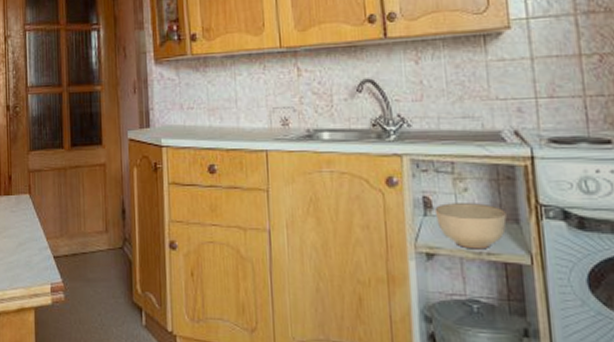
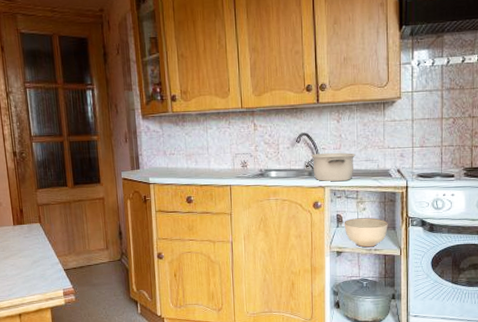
cooking pot: none [380,106,446,148] -> present [311,153,355,182]

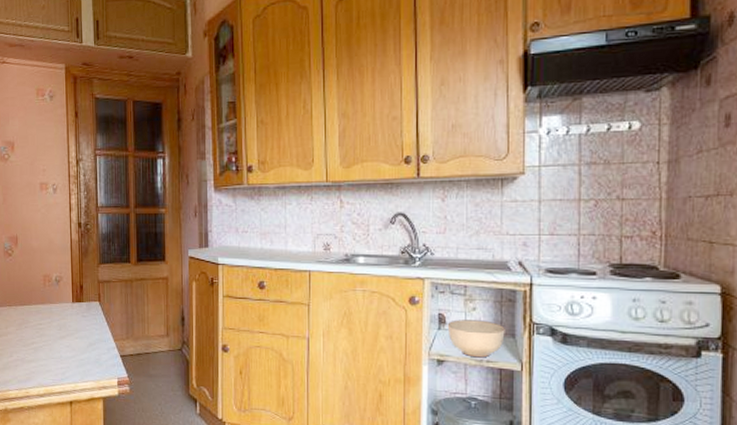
cooking pot: present [311,153,355,182] -> none [409,238,464,273]

